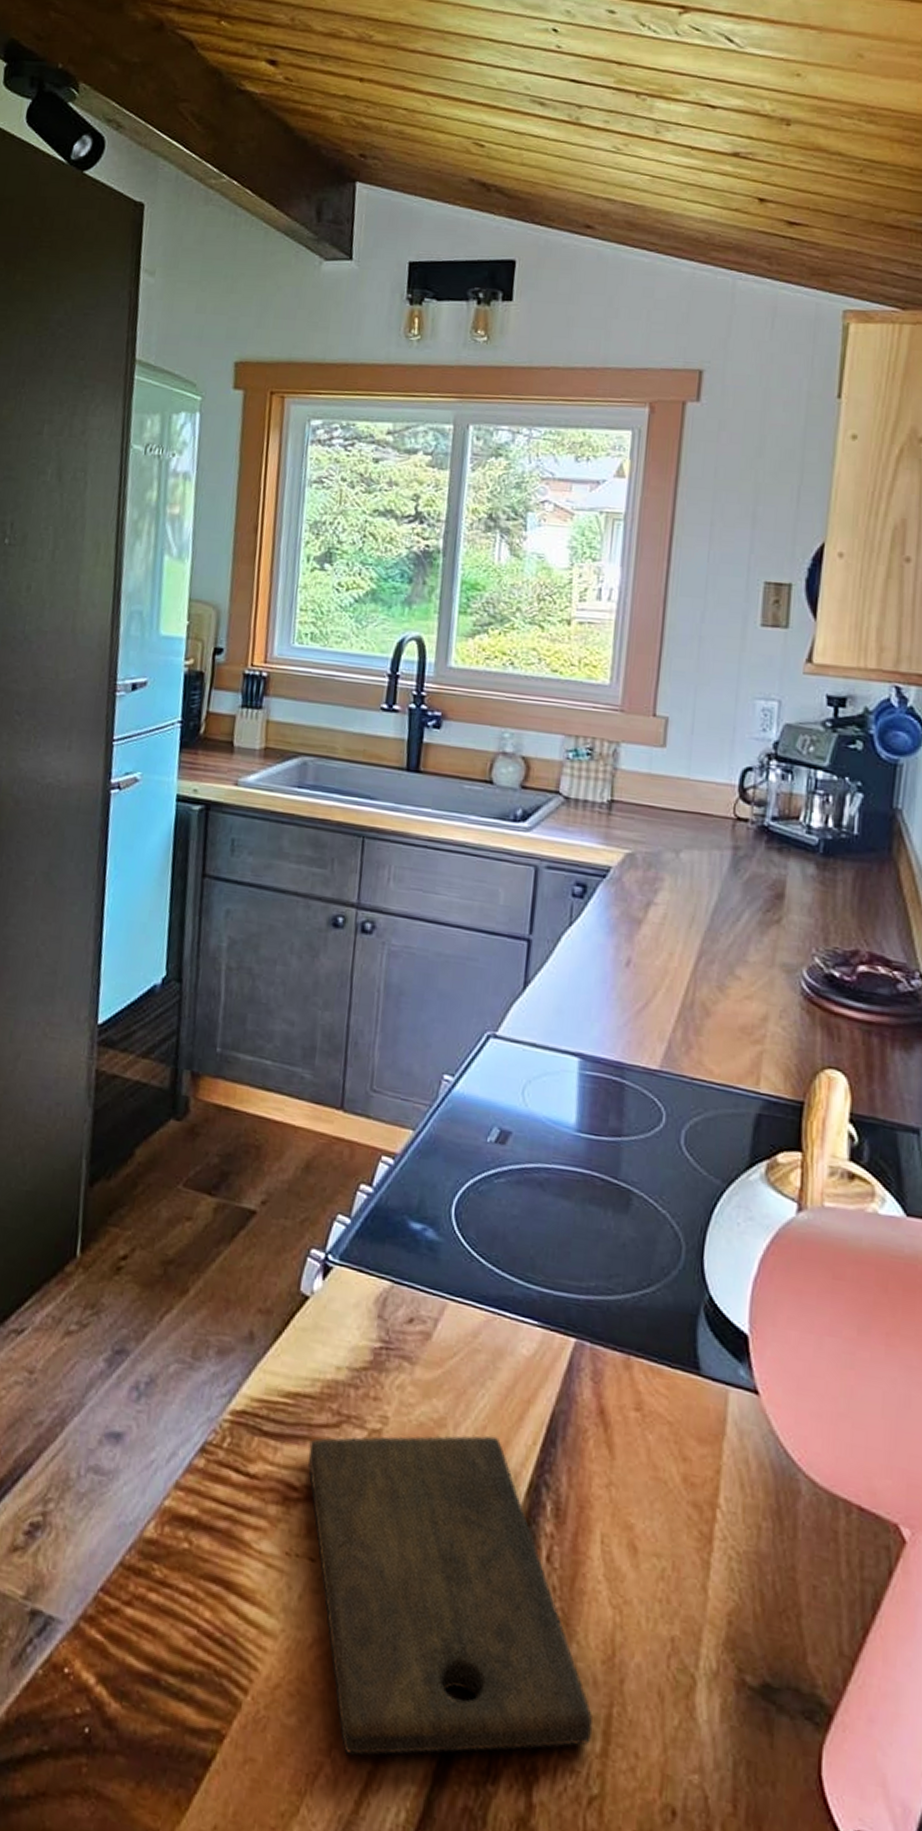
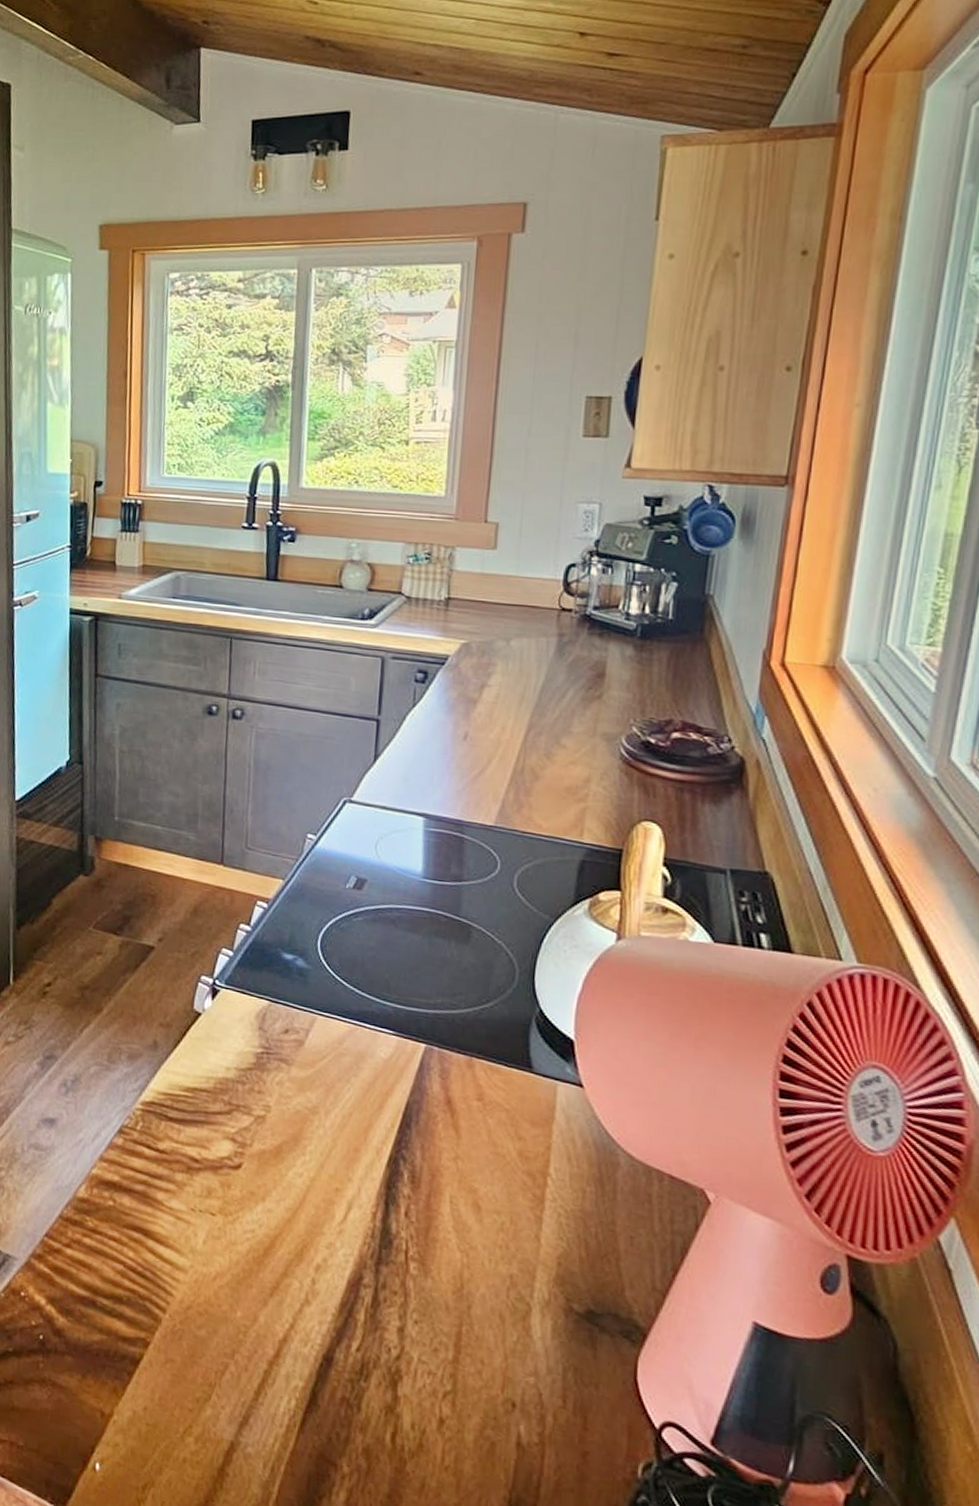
cutting board: present [308,1435,594,1756] -> none [206,1119,446,1359]

